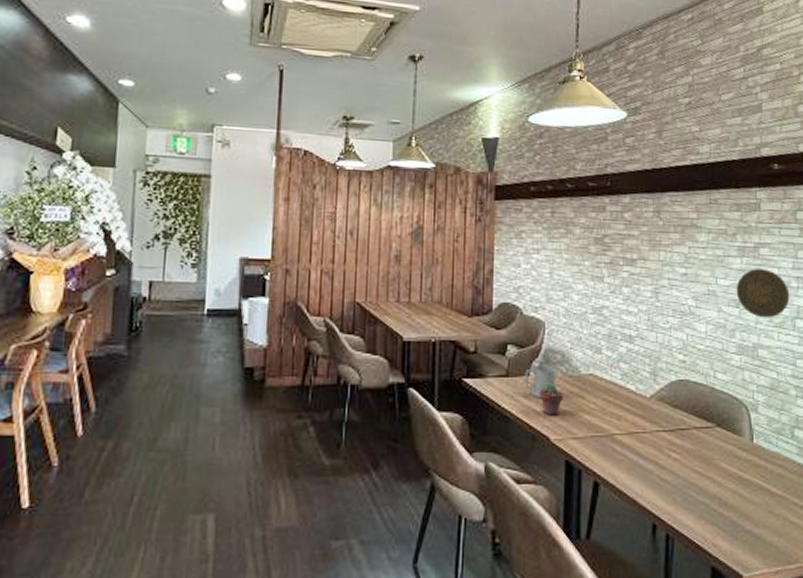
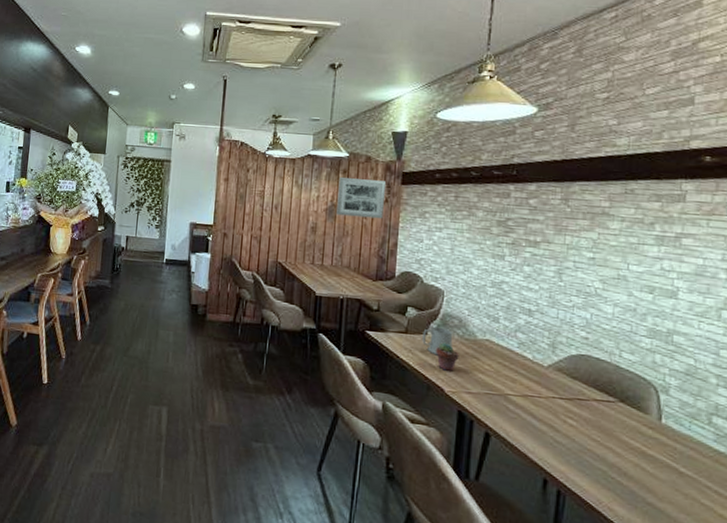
wall art: none [424,193,477,242] -> present [336,177,385,219]
decorative plate: present [736,269,790,318] -> none [650,258,716,307]

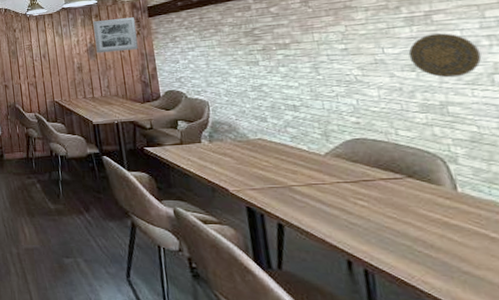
mug: present [422,326,453,356] -> none [197,134,227,160]
potted succulent: present [436,342,459,371] -> none [213,147,236,172]
decorative plate: none [650,258,716,307] -> present [408,33,482,78]

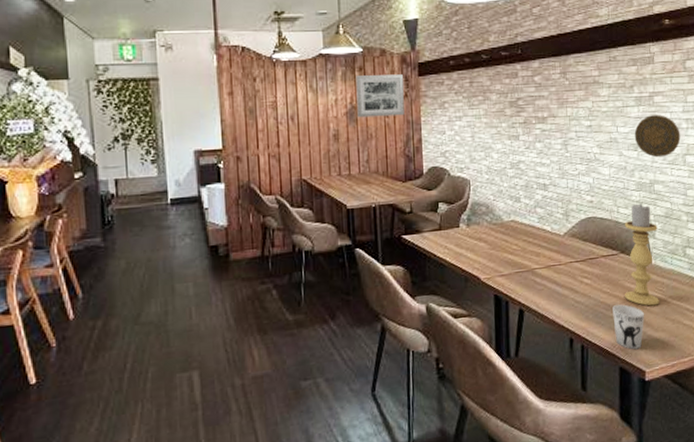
cup: none [403,233,456,286] -> present [612,304,645,350]
candle holder: none [408,126,477,239] -> present [624,203,659,306]

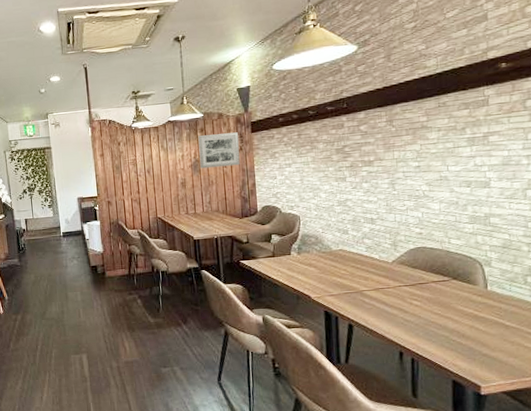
cup: present [612,304,645,350] -> none [444,325,480,366]
candle holder: present [624,203,659,306] -> none [456,235,496,328]
decorative plate: present [634,115,681,158] -> none [467,153,520,193]

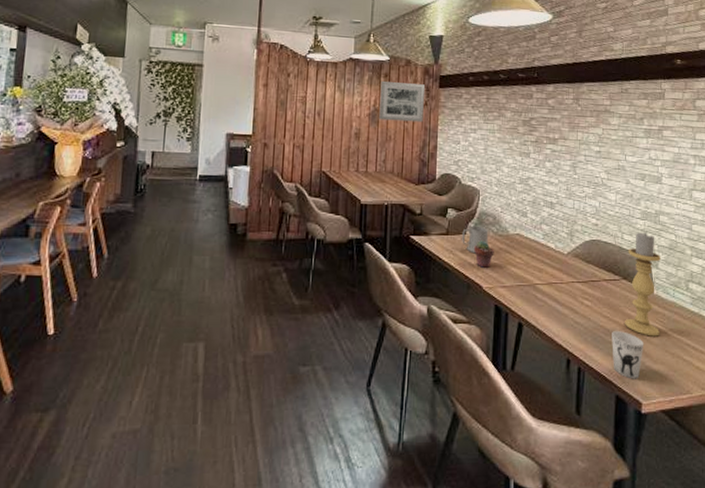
mug: none [287,246,313,270] -> present [462,225,489,254]
potted succulent: none [300,258,320,281] -> present [474,240,494,268]
cup: none [444,325,480,366] -> present [612,331,644,379]
candle holder: none [456,235,496,328] -> present [625,232,661,336]

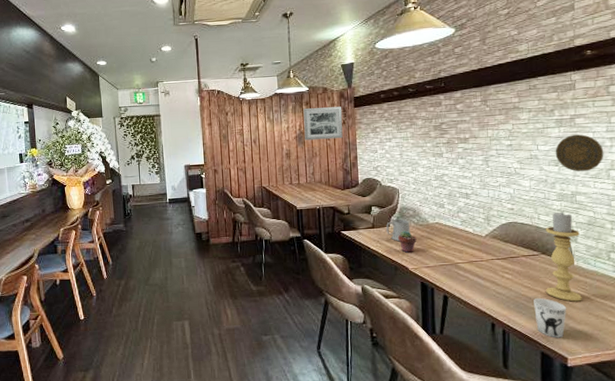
decorative plate: none [642,148,688,190] -> present [555,134,604,172]

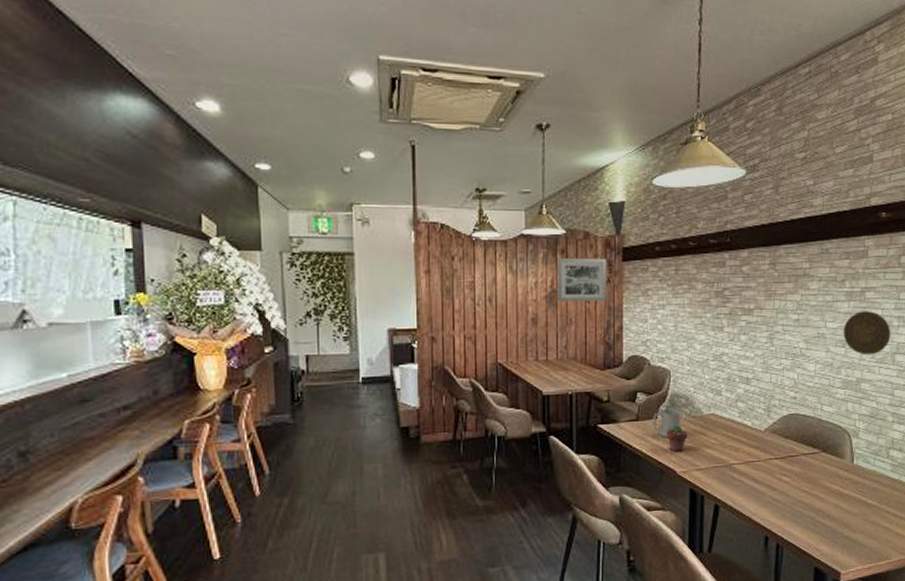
cup: present [534,298,567,338] -> none [810,504,844,551]
candle holder: present [545,212,582,302] -> none [824,401,862,507]

